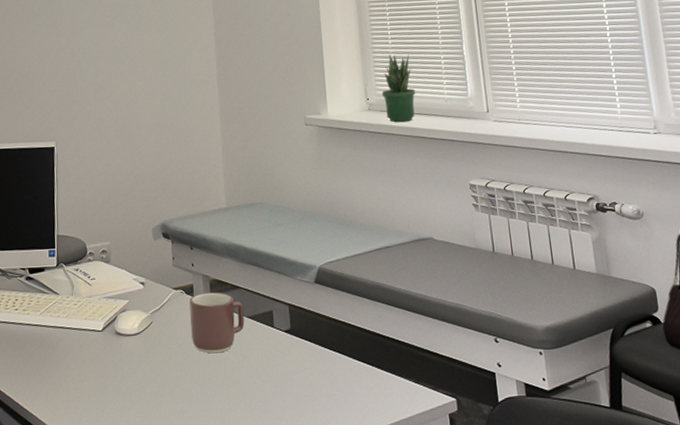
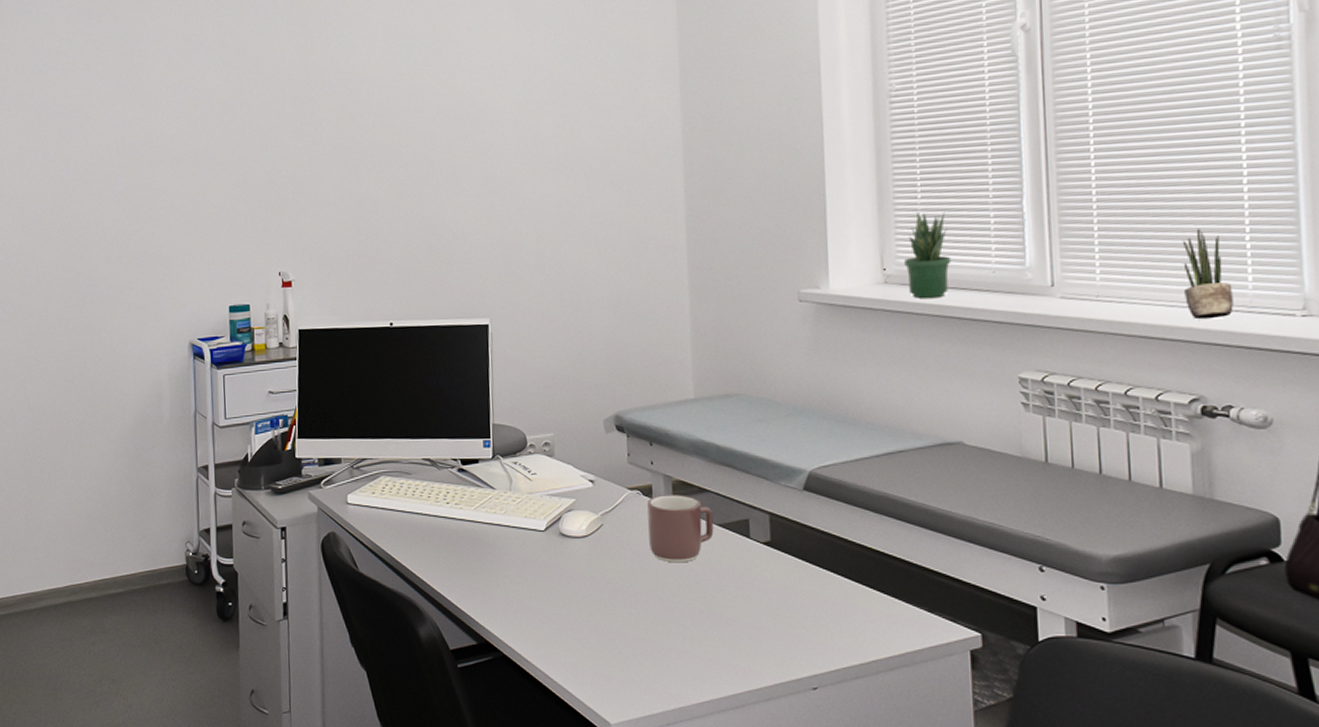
potted plant: none [572,69,610,137] -> present [1182,229,1234,320]

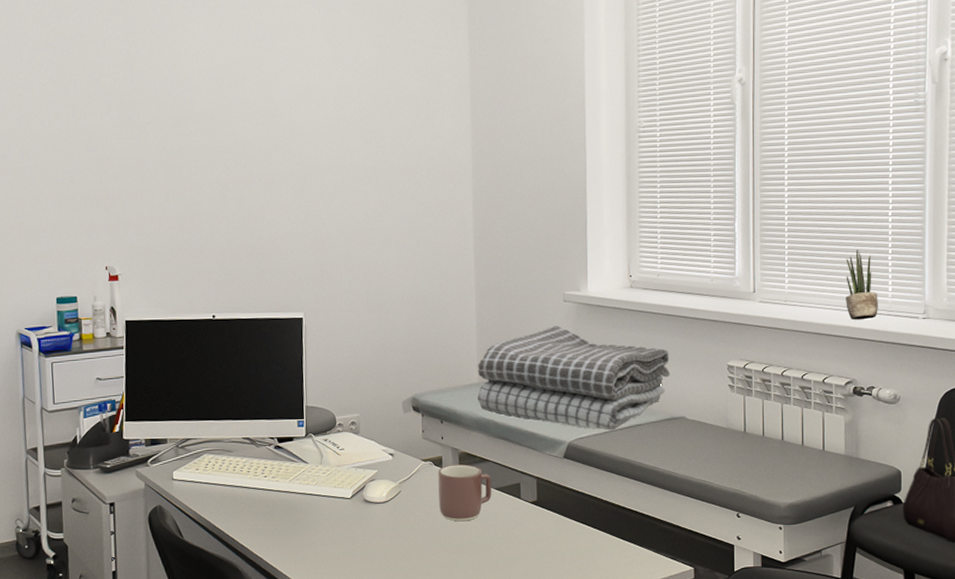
towel: none [694,329,940,456] -> present [478,325,670,430]
planter: present [904,211,952,298] -> none [646,229,681,300]

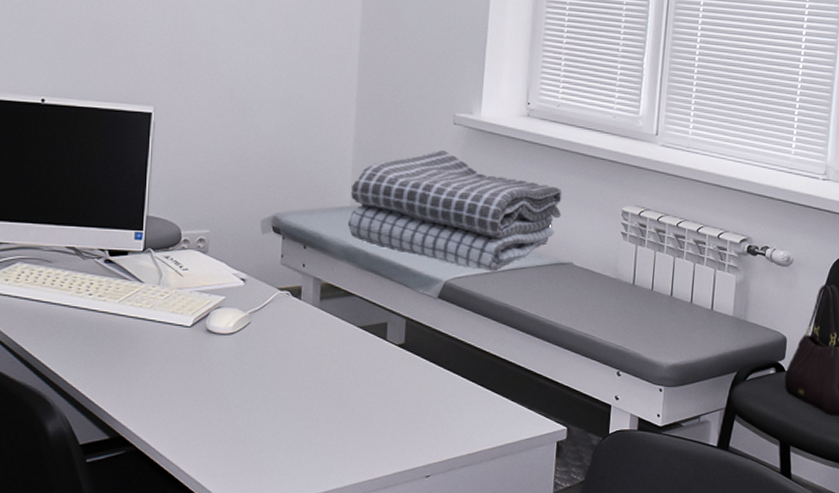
mug: present [438,464,492,522] -> none [293,296,356,362]
potted plant: present [846,250,878,321] -> none [748,100,781,176]

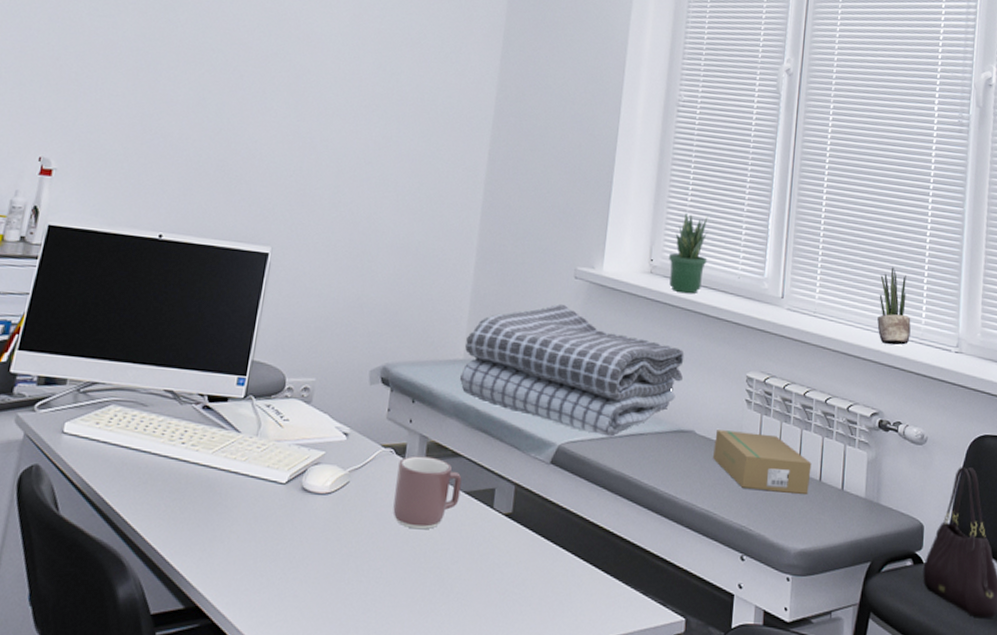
mug: none [293,296,356,362] -> present [393,455,462,530]
planter: none [546,56,584,134] -> present [669,213,709,293]
box: none [591,261,684,315] -> present [713,430,812,494]
potted plant: none [748,100,781,176] -> present [877,267,911,346]

